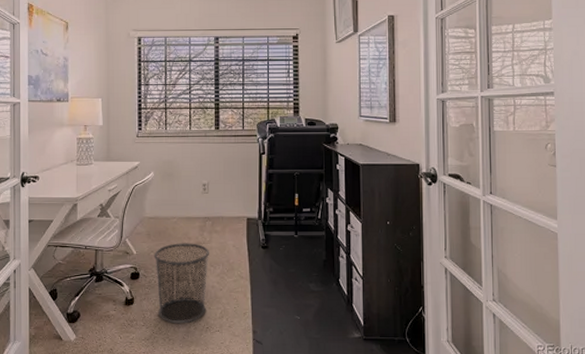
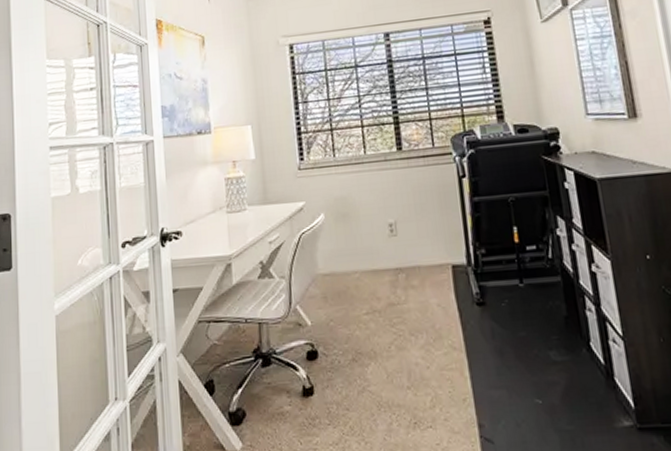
waste bin: present [153,243,210,324] -> none [334,304,411,420]

